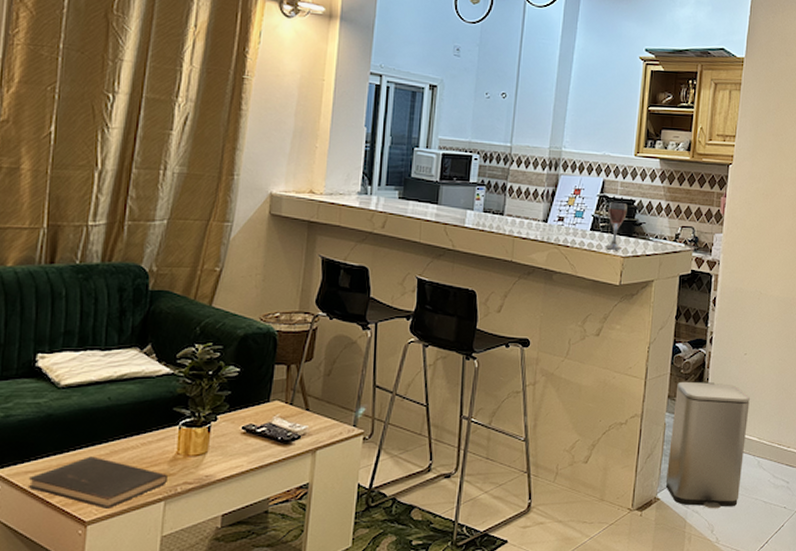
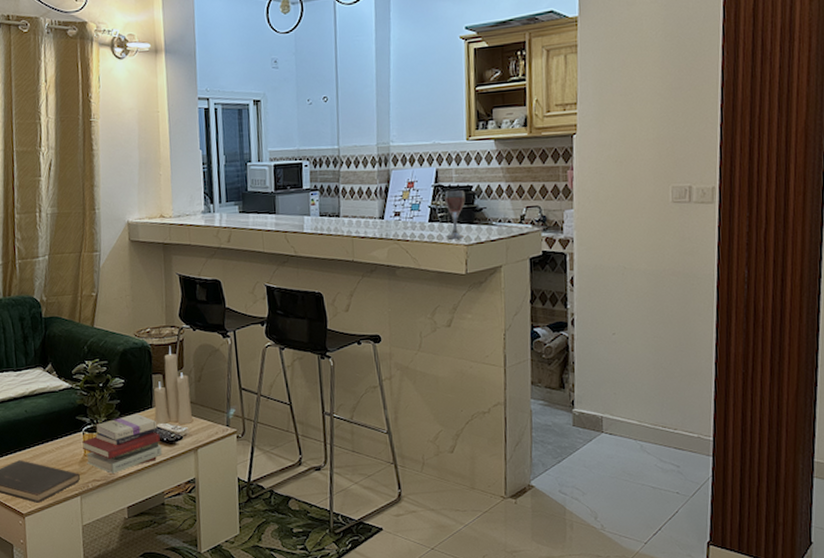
books: none [175,407,275,476] -> present [82,413,163,474]
candle: none [270,333,317,423] -> present [154,345,194,425]
pedal bin: present [665,381,750,509] -> none [538,365,625,496]

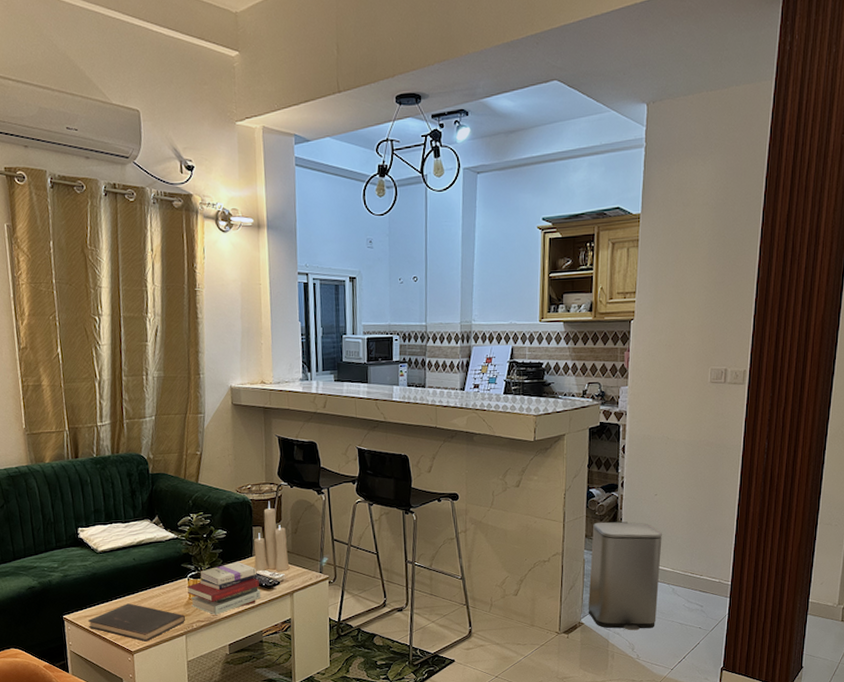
cup: present [444,189,465,239] -> none [518,366,536,410]
pedal bin: none [538,365,625,496] -> present [588,521,662,631]

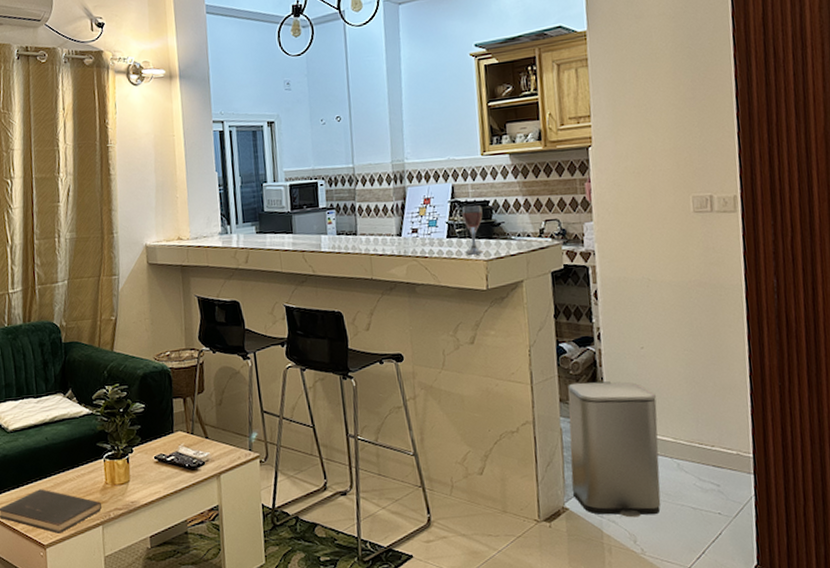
books: present [187,561,262,615] -> none [103,438,185,502]
candle: present [254,500,290,572] -> none [175,368,215,450]
cup: none [518,366,536,410] -> present [461,204,484,255]

